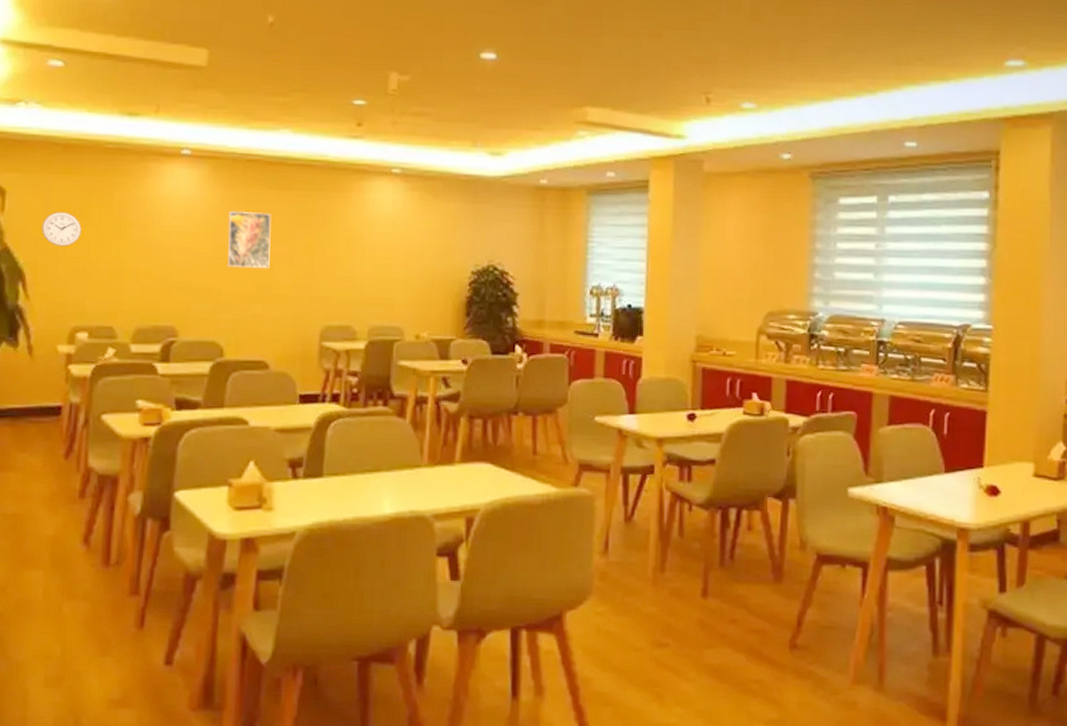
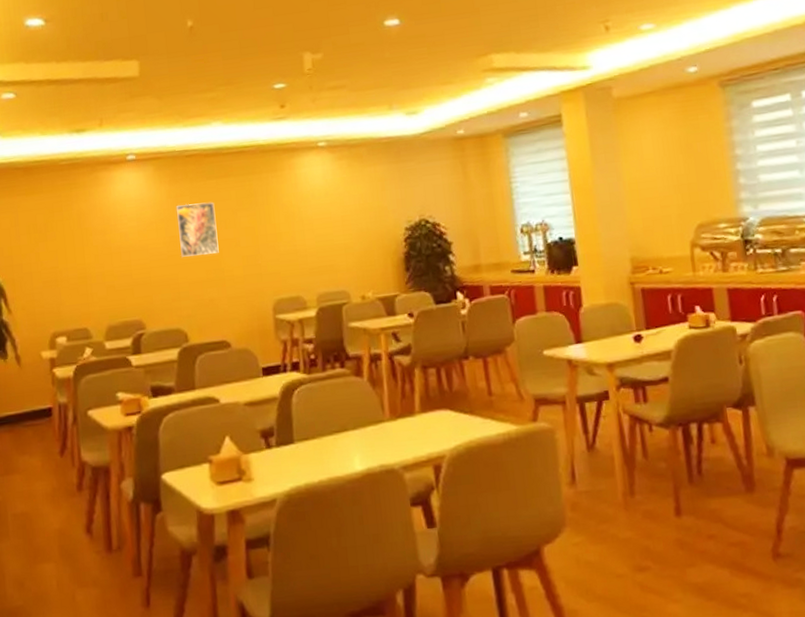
wall clock: present [41,212,82,247] -> none [14,229,49,261]

